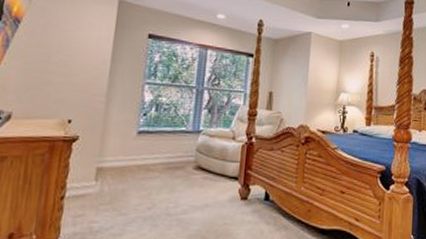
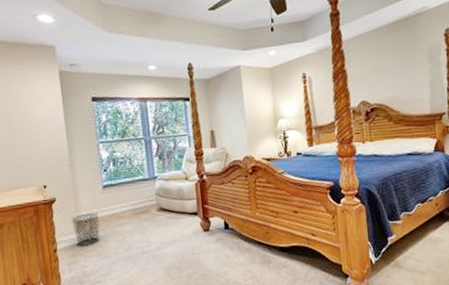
trash can: none [90,160,126,198] -> present [71,213,101,247]

